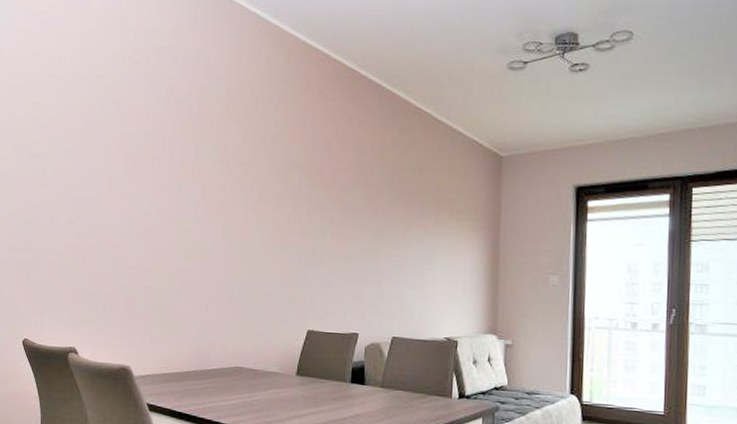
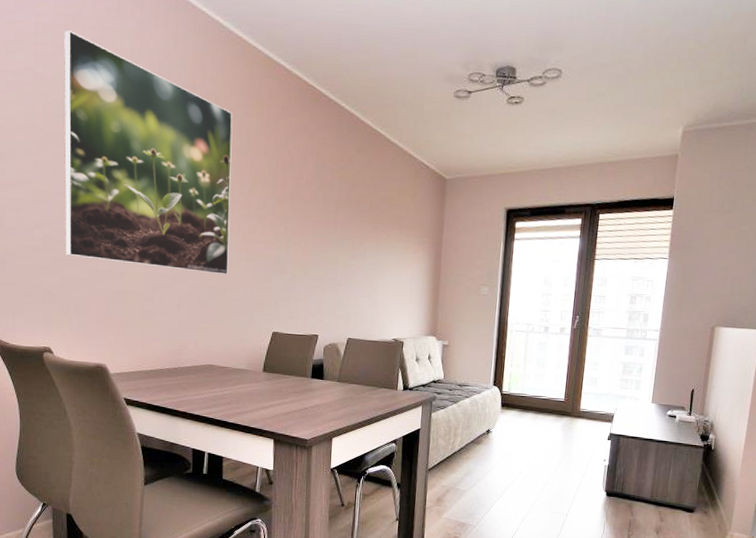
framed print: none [96,33,269,269] -> present [64,29,233,275]

